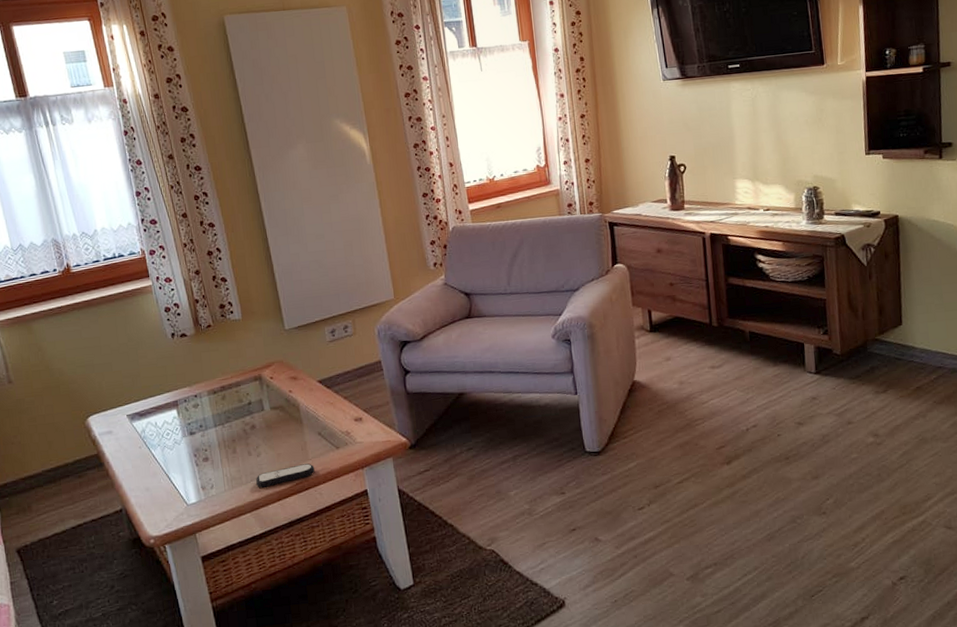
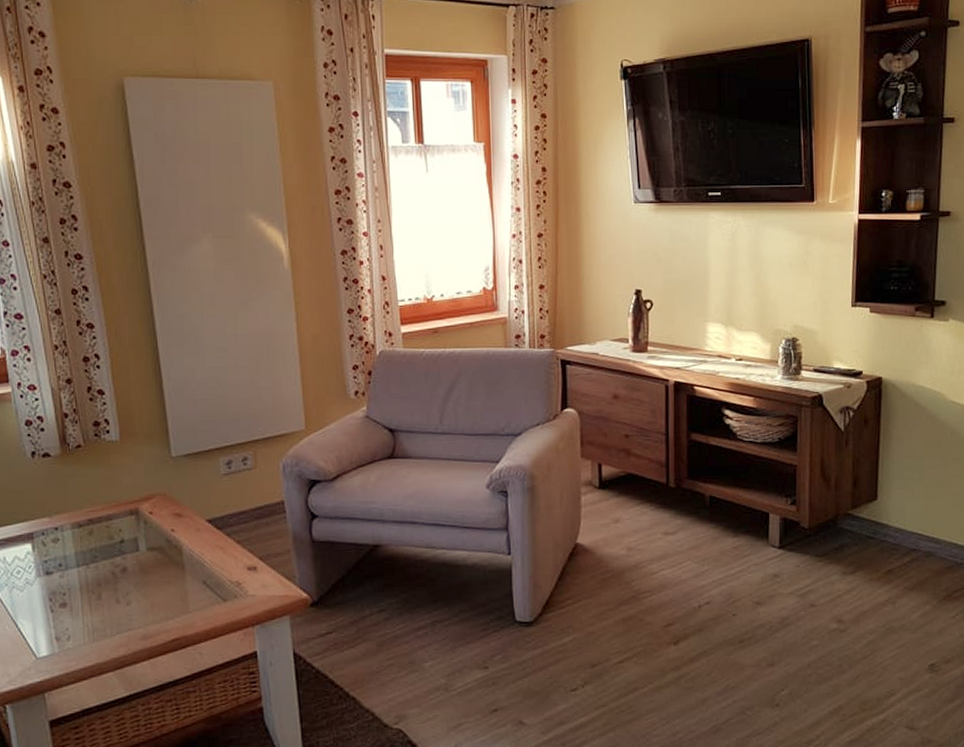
remote control: present [256,463,315,488] -> none [123,617,196,642]

